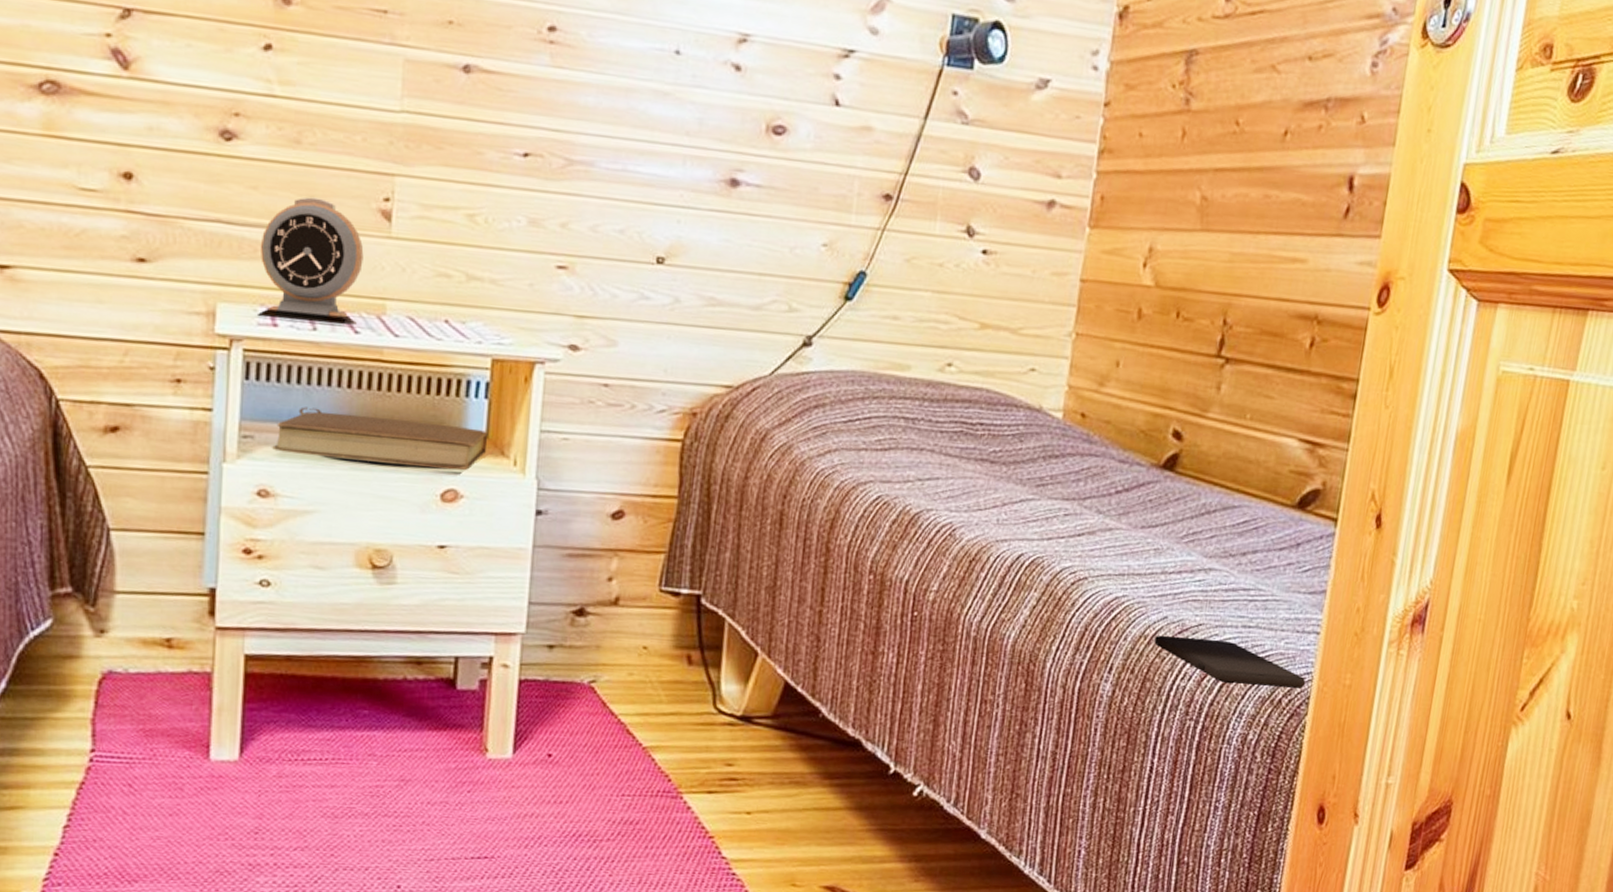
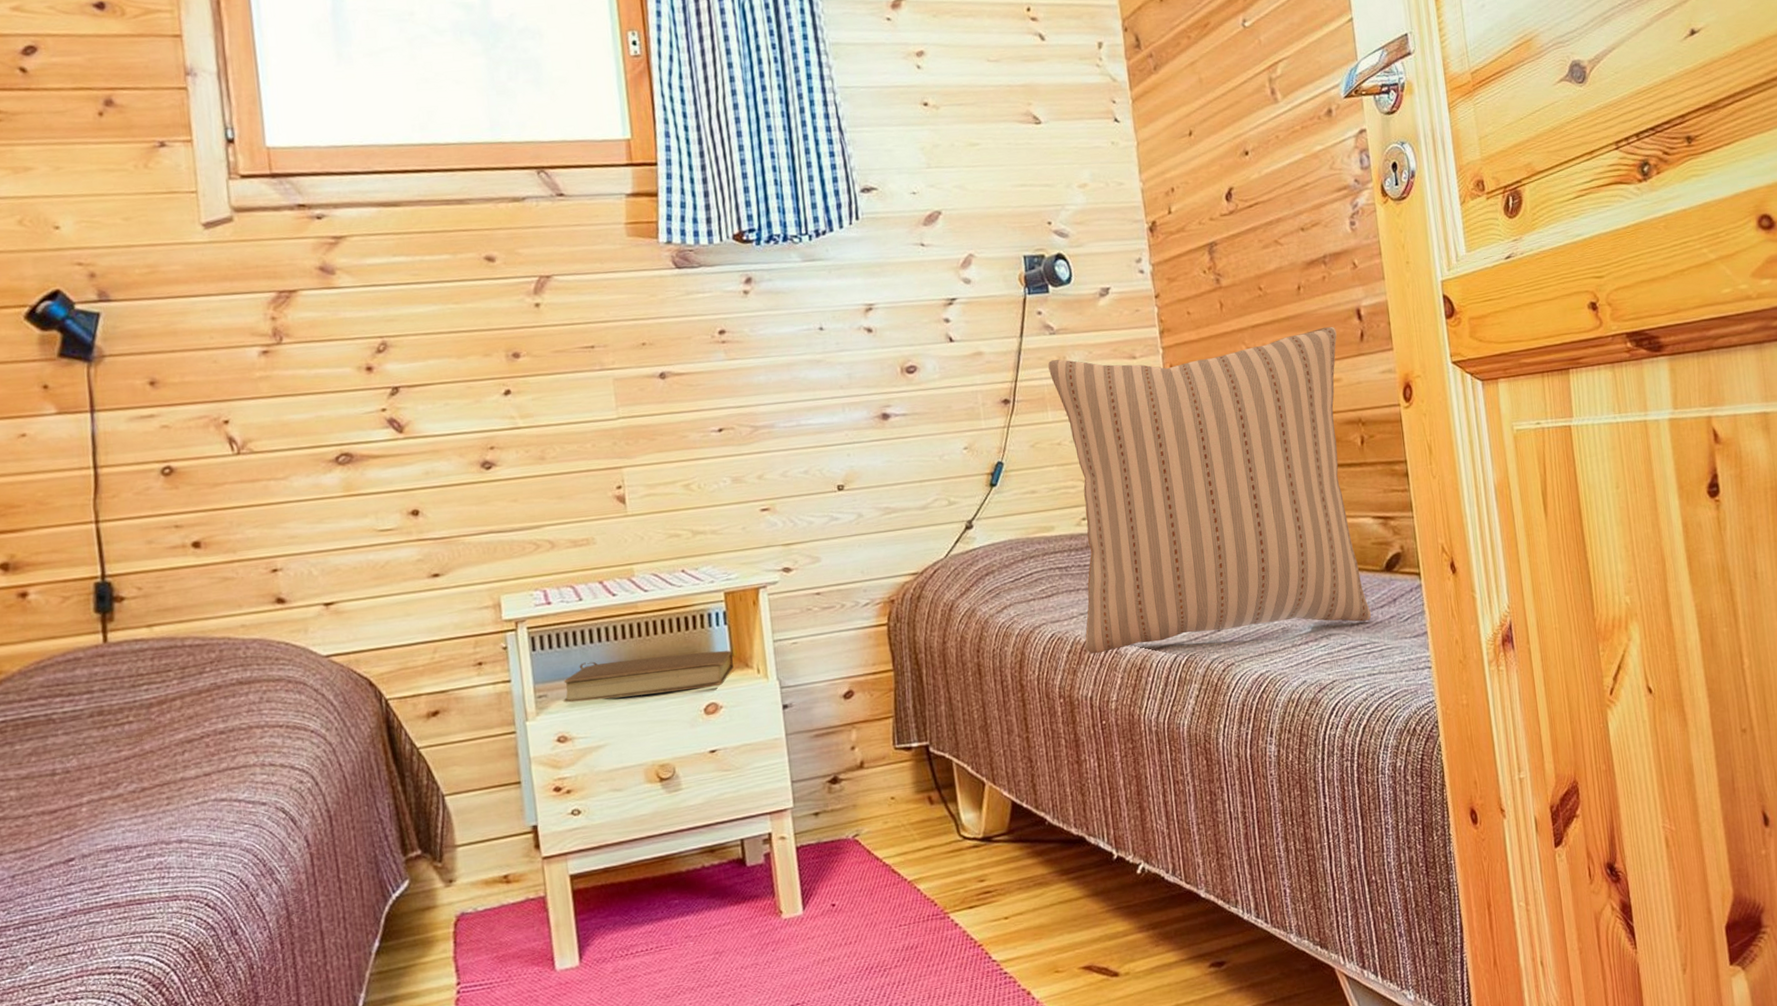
alarm clock: present [258,197,364,326] -> none [526,497,614,600]
pillow: none [915,157,1318,562] -> present [1048,326,1372,654]
mobile phone: present [1154,635,1306,689] -> none [1300,689,1432,725]

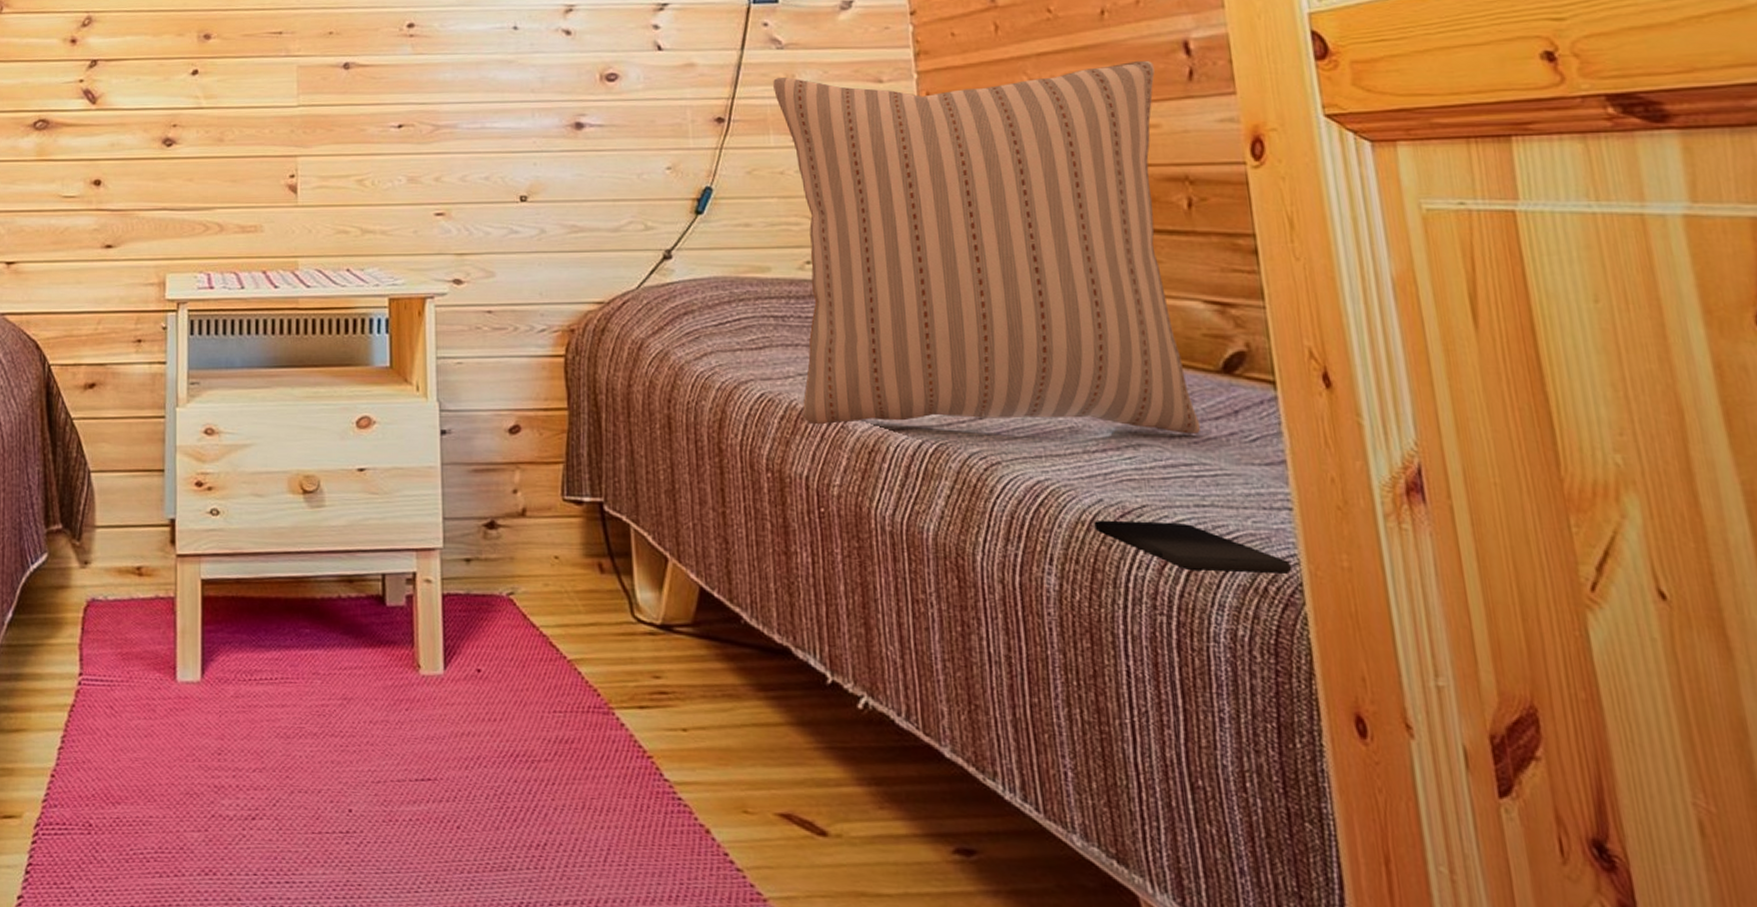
book: present [562,650,734,703] -> none [213,354,392,399]
mobile phone: none [1300,689,1432,725] -> present [1094,519,1293,575]

